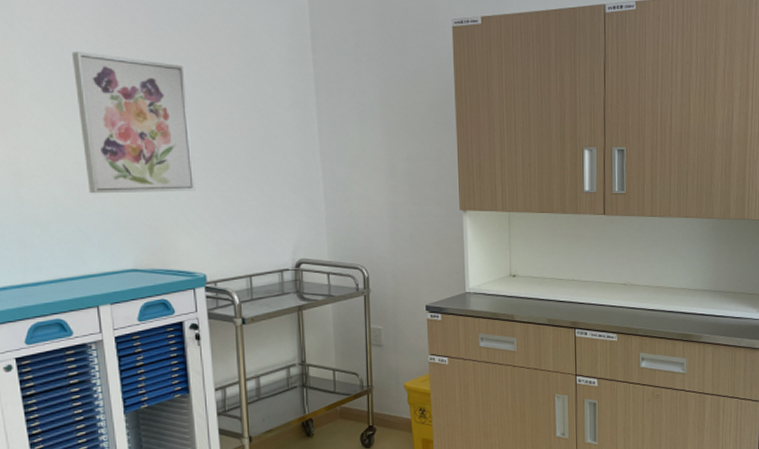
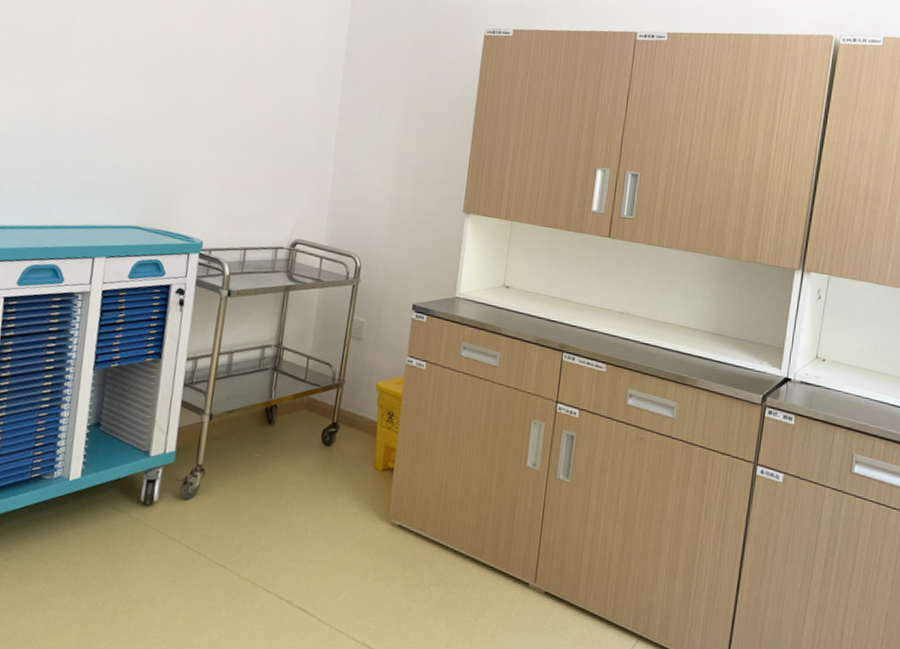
wall art: present [71,51,195,194] -> none [111,16,224,159]

